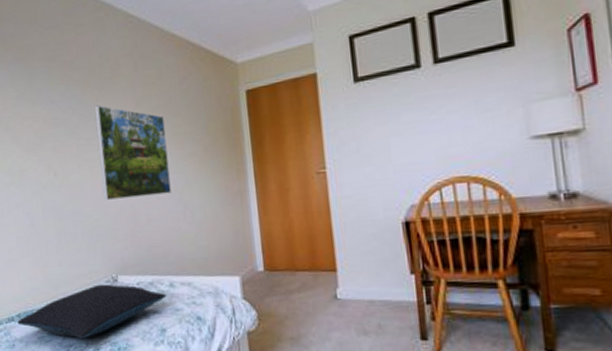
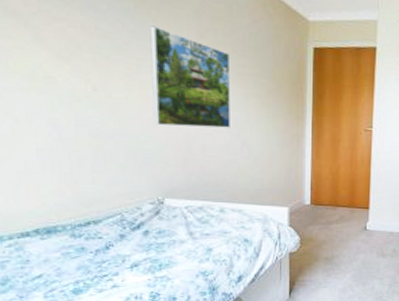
pillow: present [17,284,167,339] -> none [34,205,216,256]

